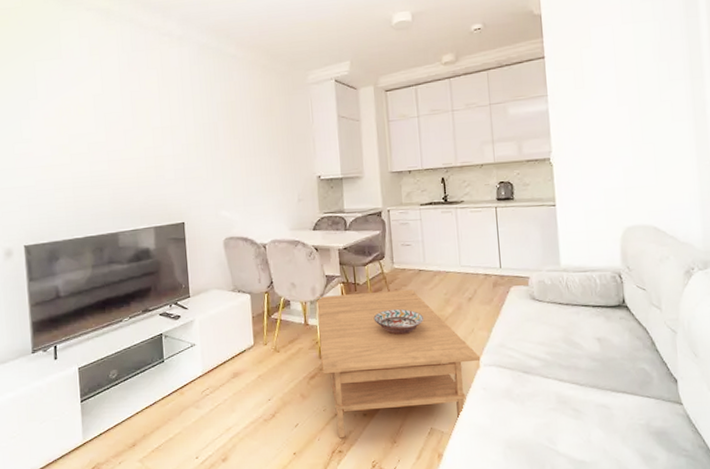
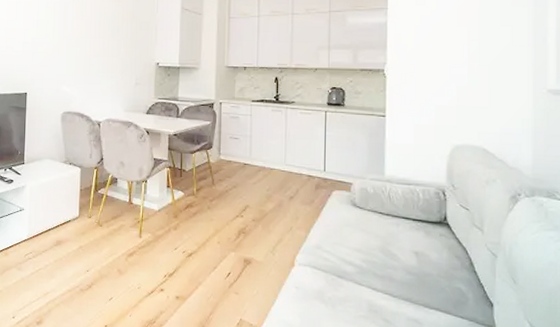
coffee table: present [316,289,481,439] -> none [141,178,296,318]
decorative bowl: present [373,309,423,335] -> none [195,198,244,224]

